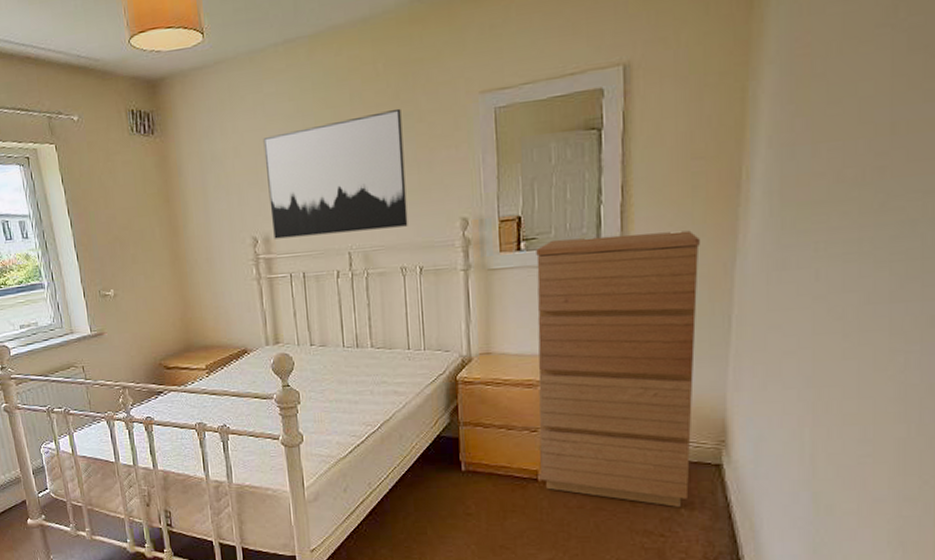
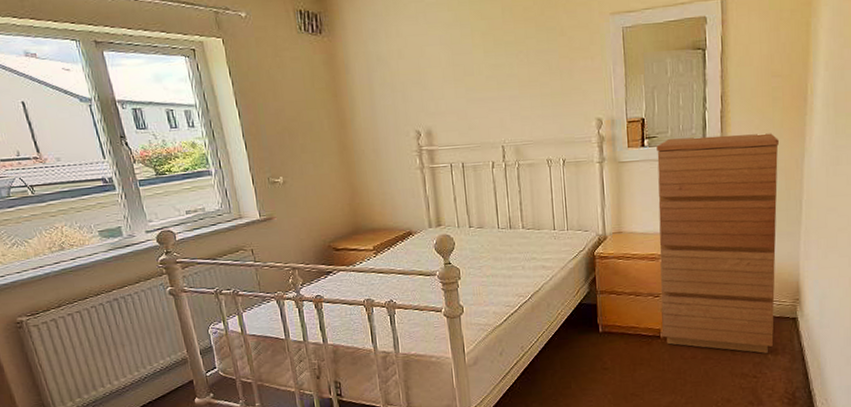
wall art: present [263,108,408,239] -> none [425,23,553,133]

